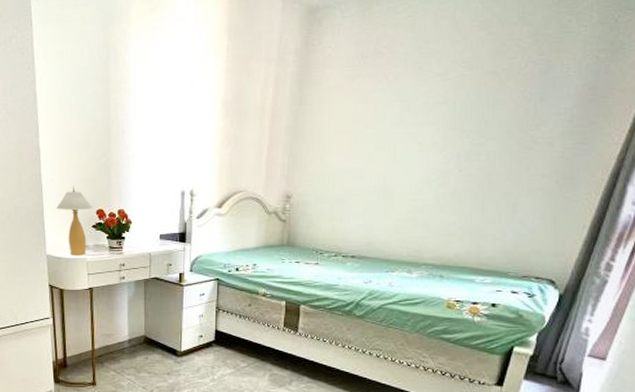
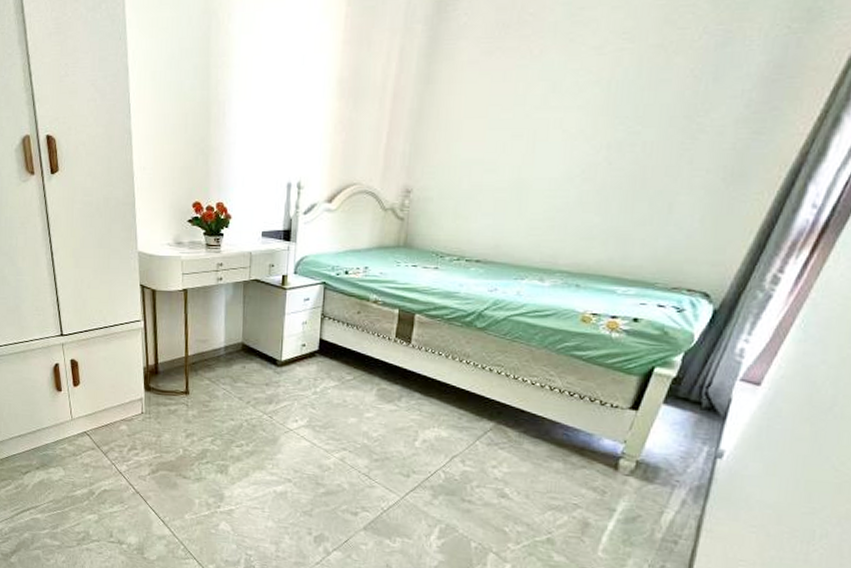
table lamp: present [55,185,94,256] -> none [148,174,190,253]

